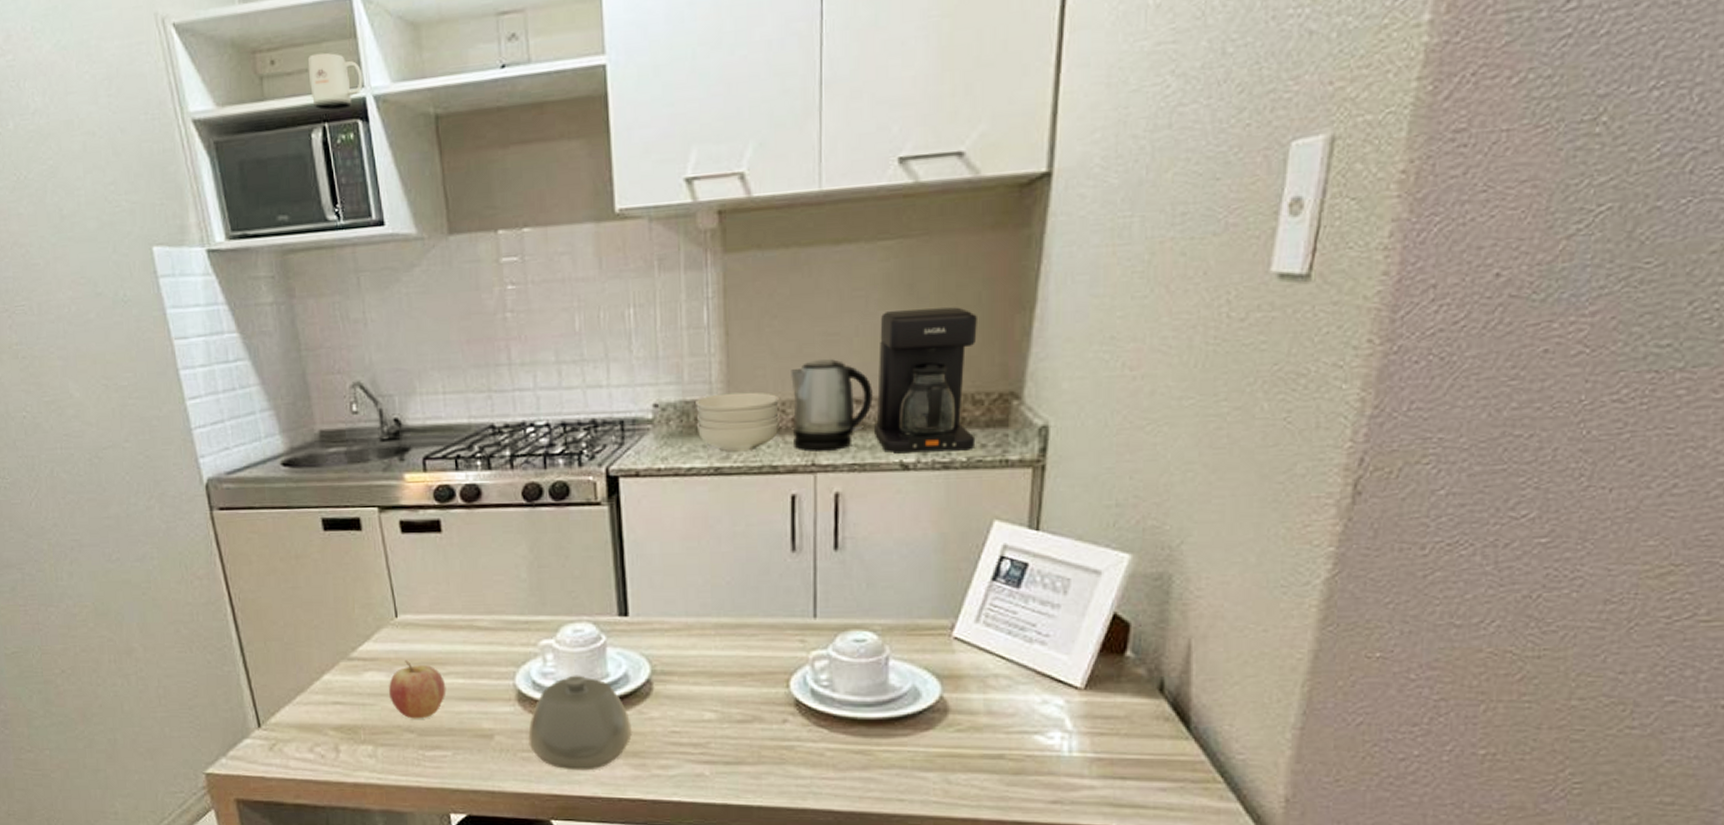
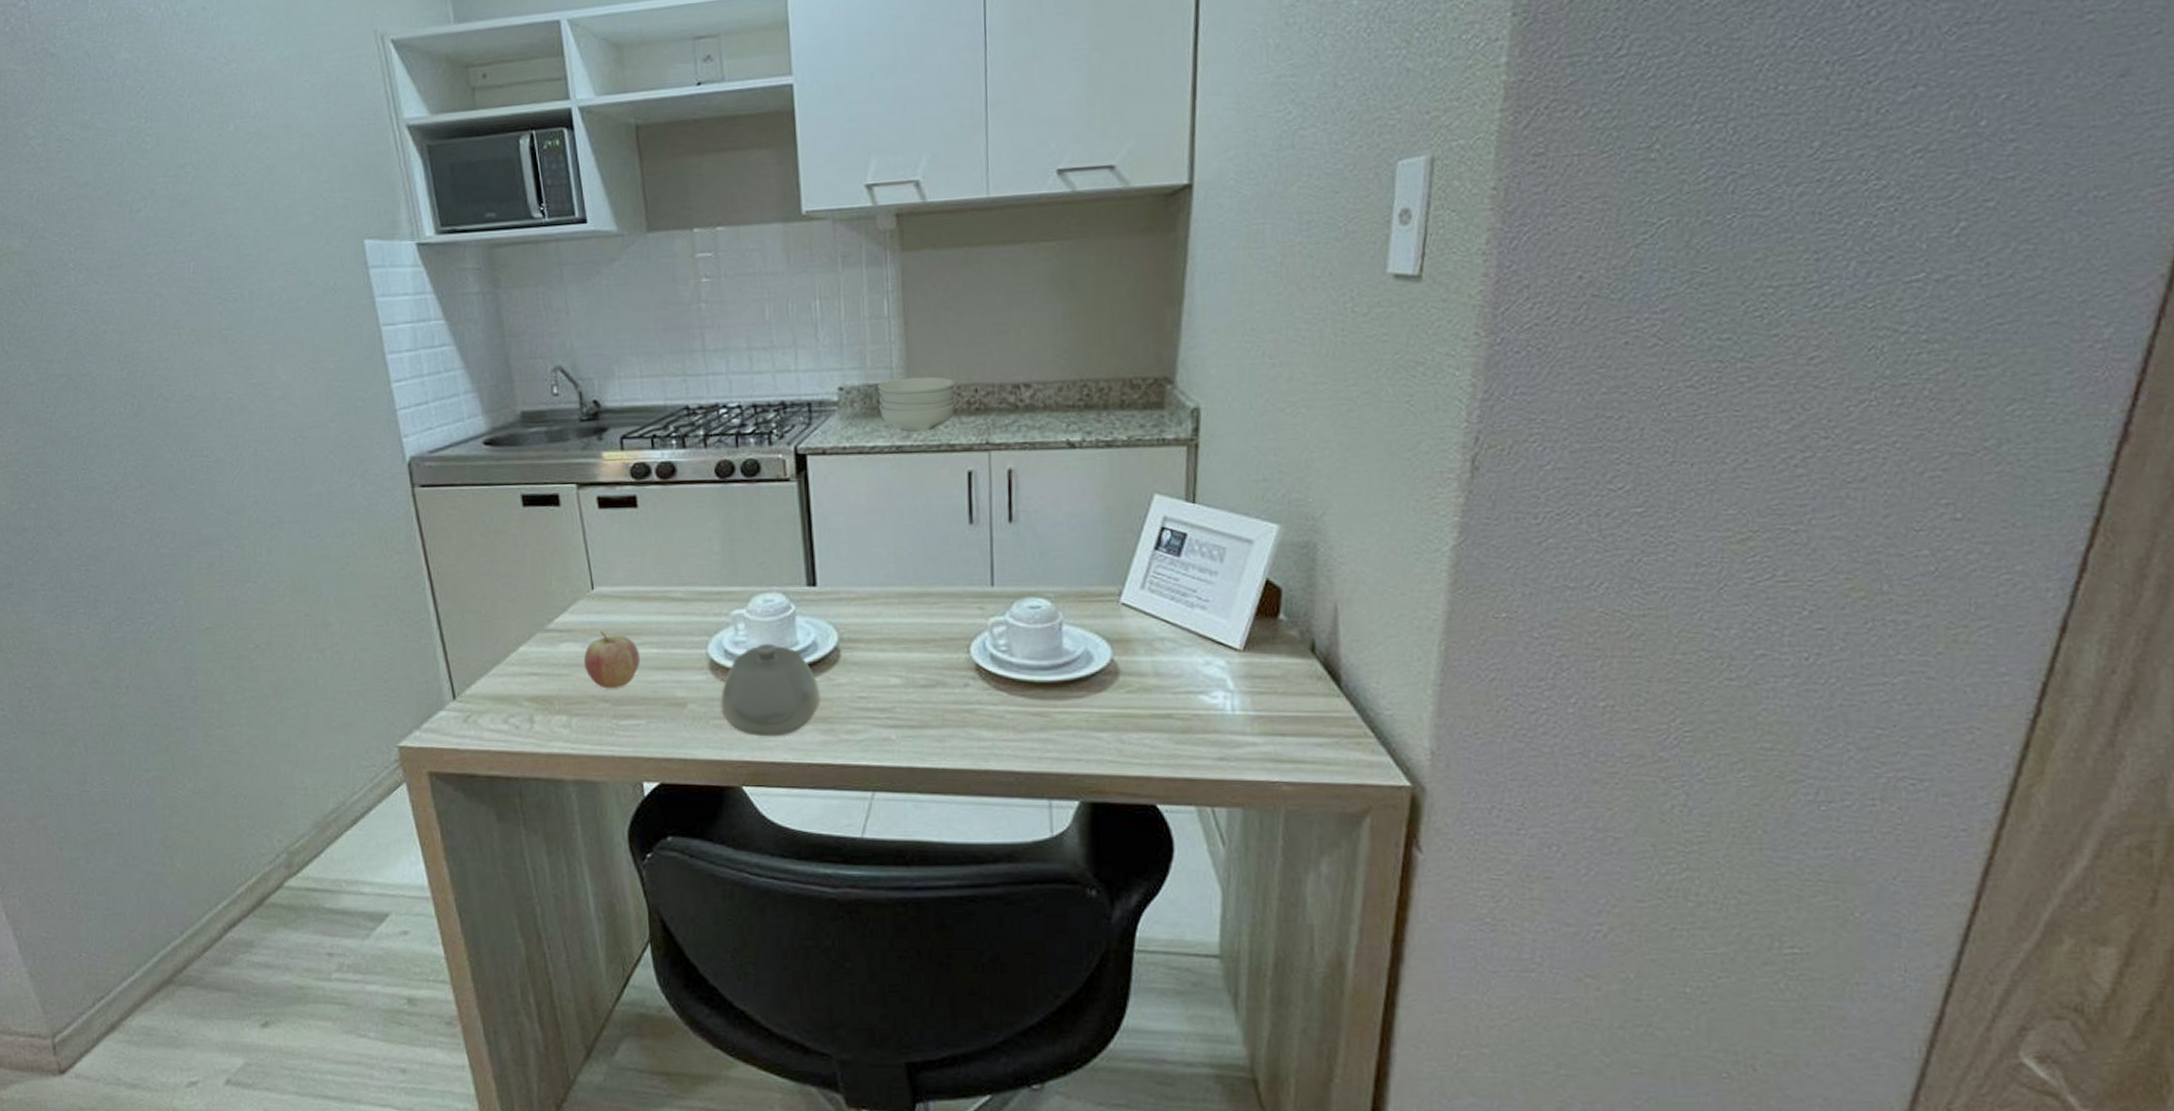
mug: present [307,52,363,110] -> none [517,68,569,119]
kettle: present [791,359,873,451] -> none [965,347,1040,431]
coffee maker: present [874,307,977,452] -> none [1043,301,1135,432]

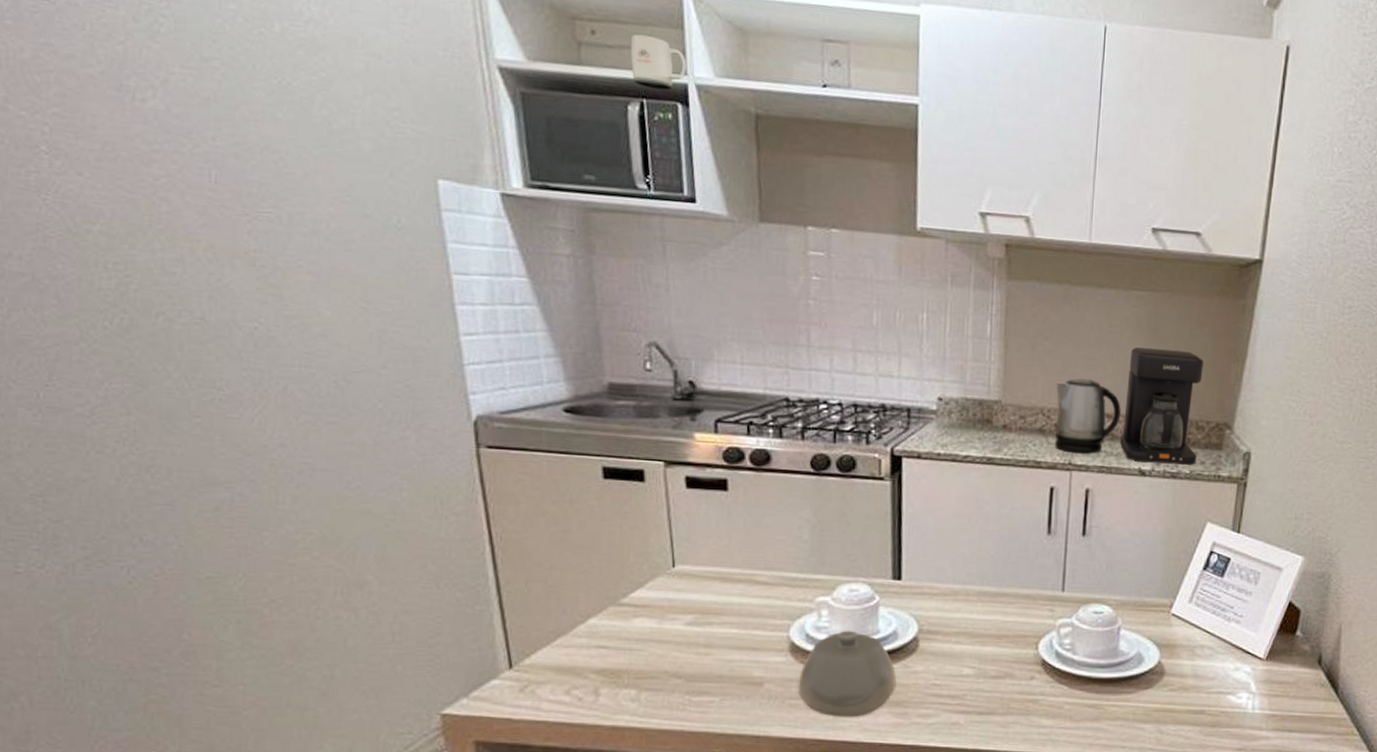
mug: none [517,68,569,119] -> present [630,34,687,91]
fruit: present [584,631,641,689] -> none [659,608,719,666]
bowl: present [878,376,957,432] -> none [974,396,1047,447]
kettle: none [965,347,1040,431] -> present [1055,378,1121,453]
coffee maker: none [1043,301,1135,432] -> present [1120,347,1203,465]

